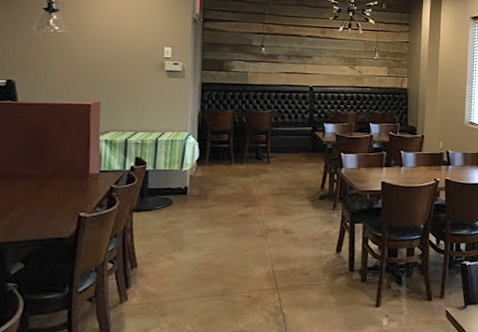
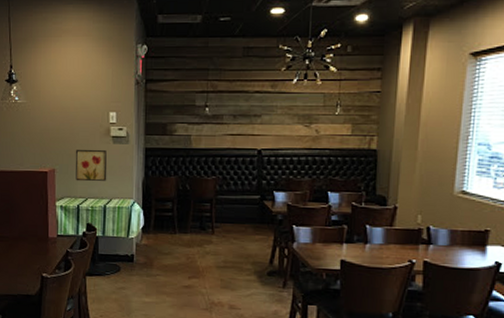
wall art: none [124,83,161,115] -> present [75,149,107,182]

